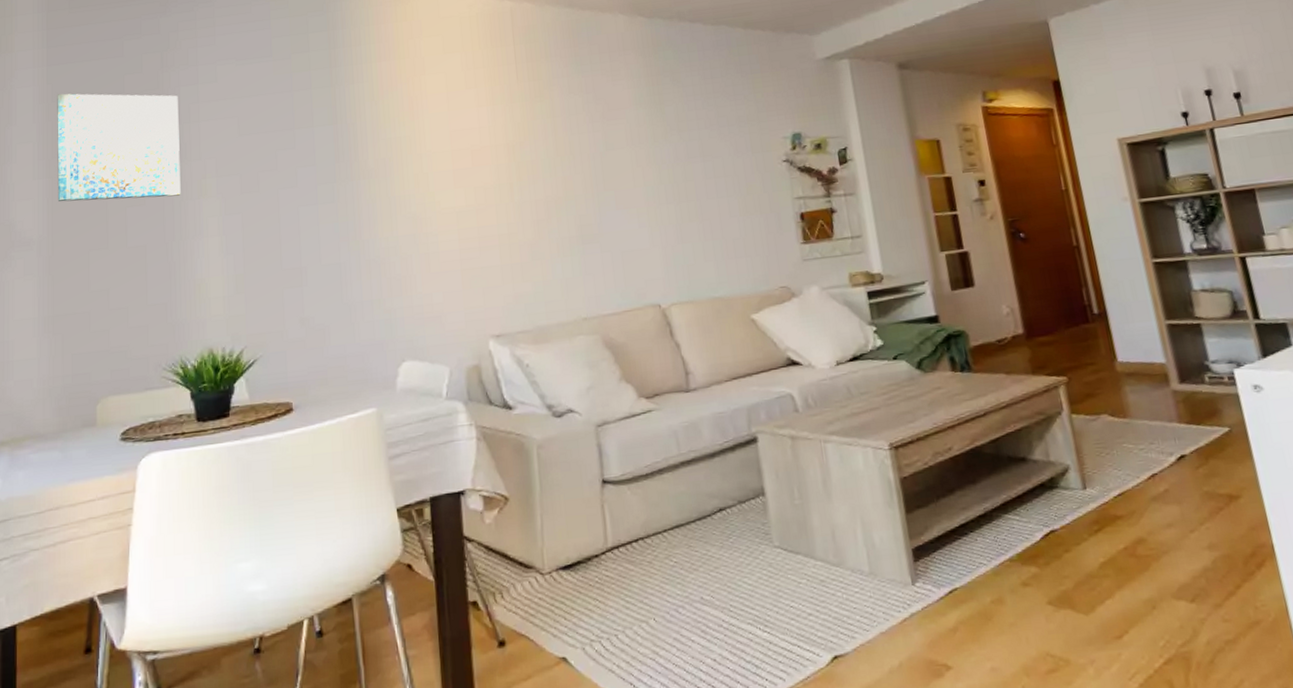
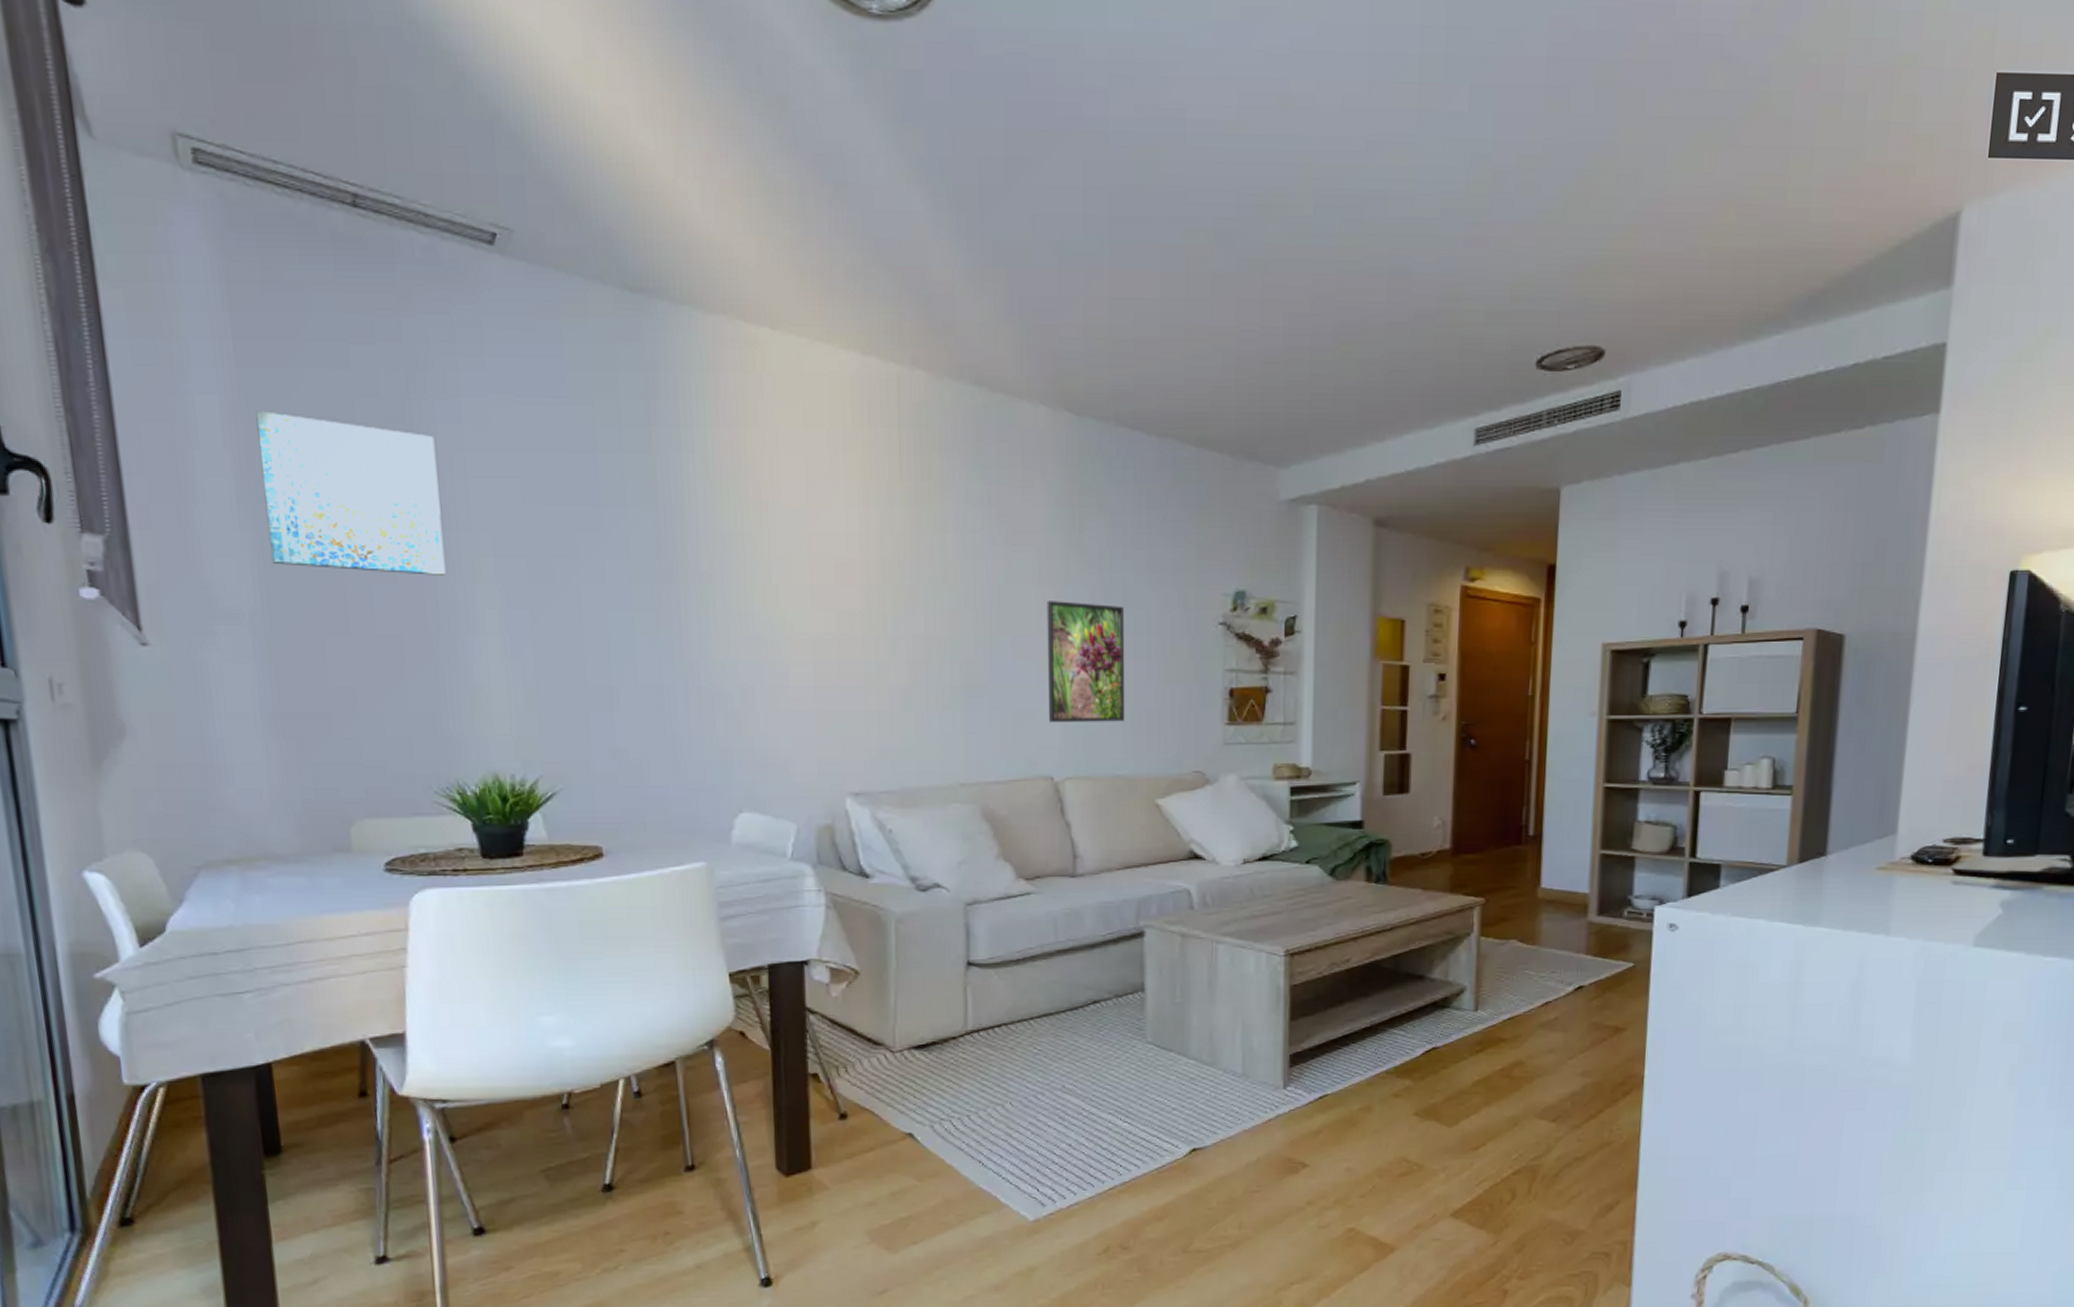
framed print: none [639,156,716,258] -> present [1047,601,1125,722]

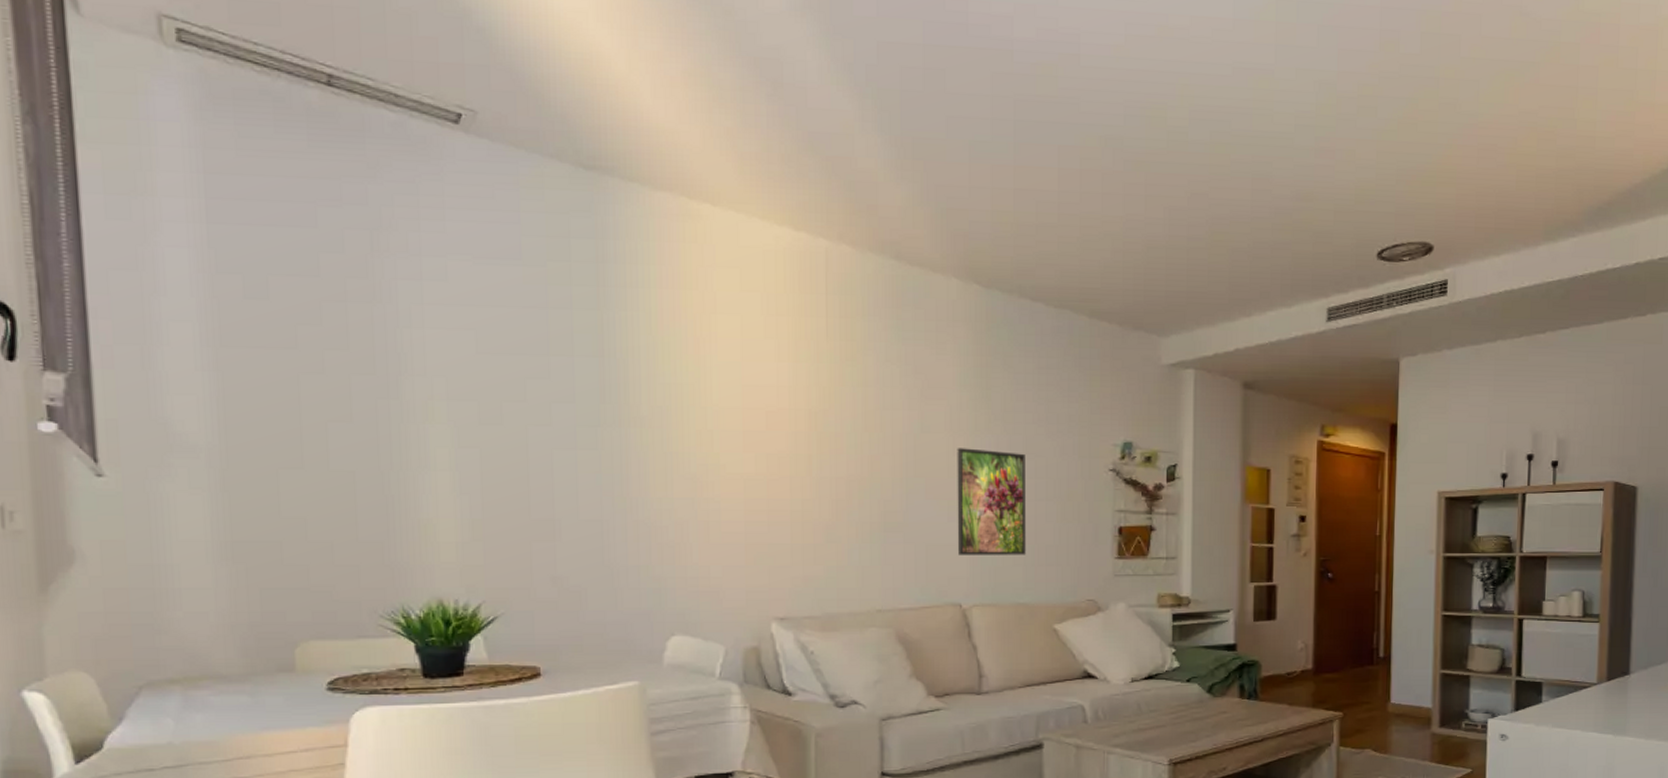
wall art: present [255,411,446,575] -> none [223,263,400,416]

